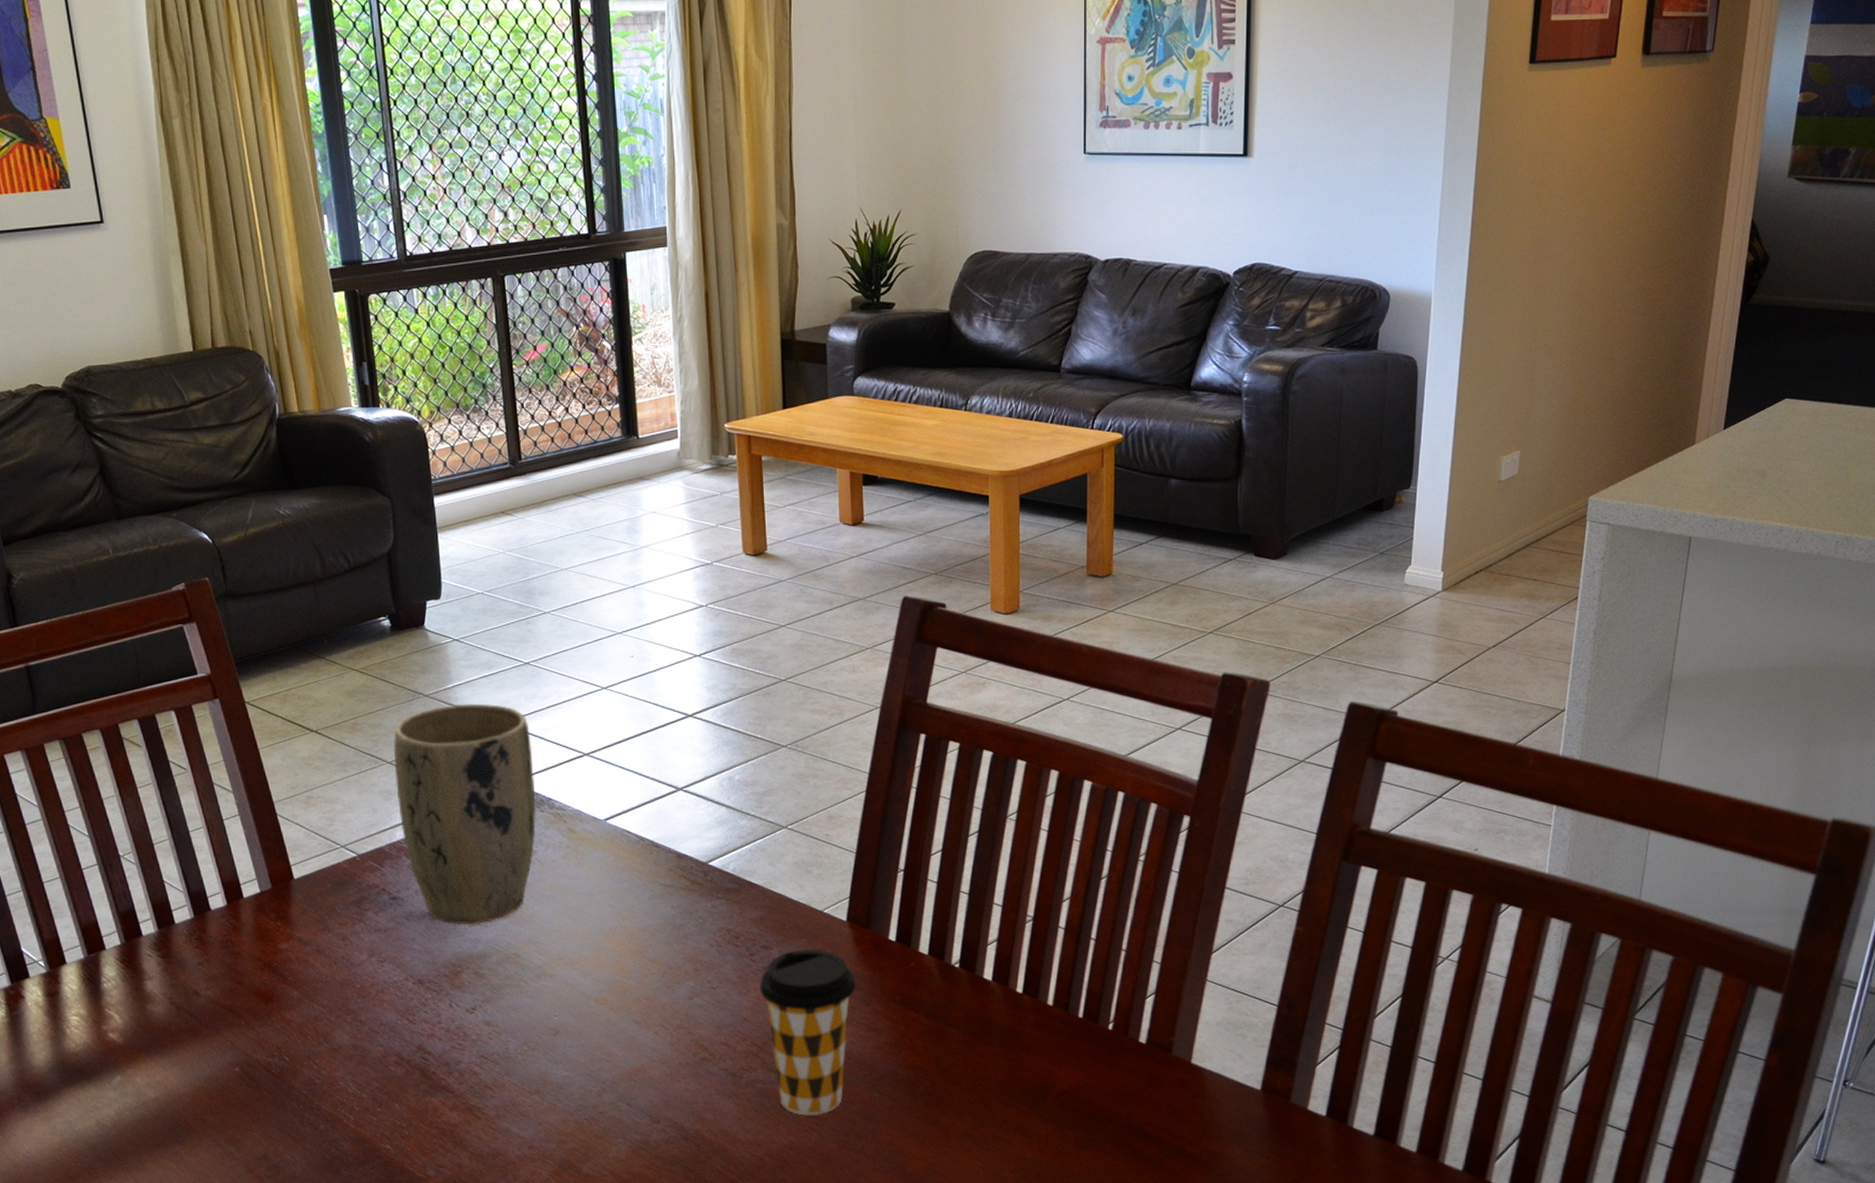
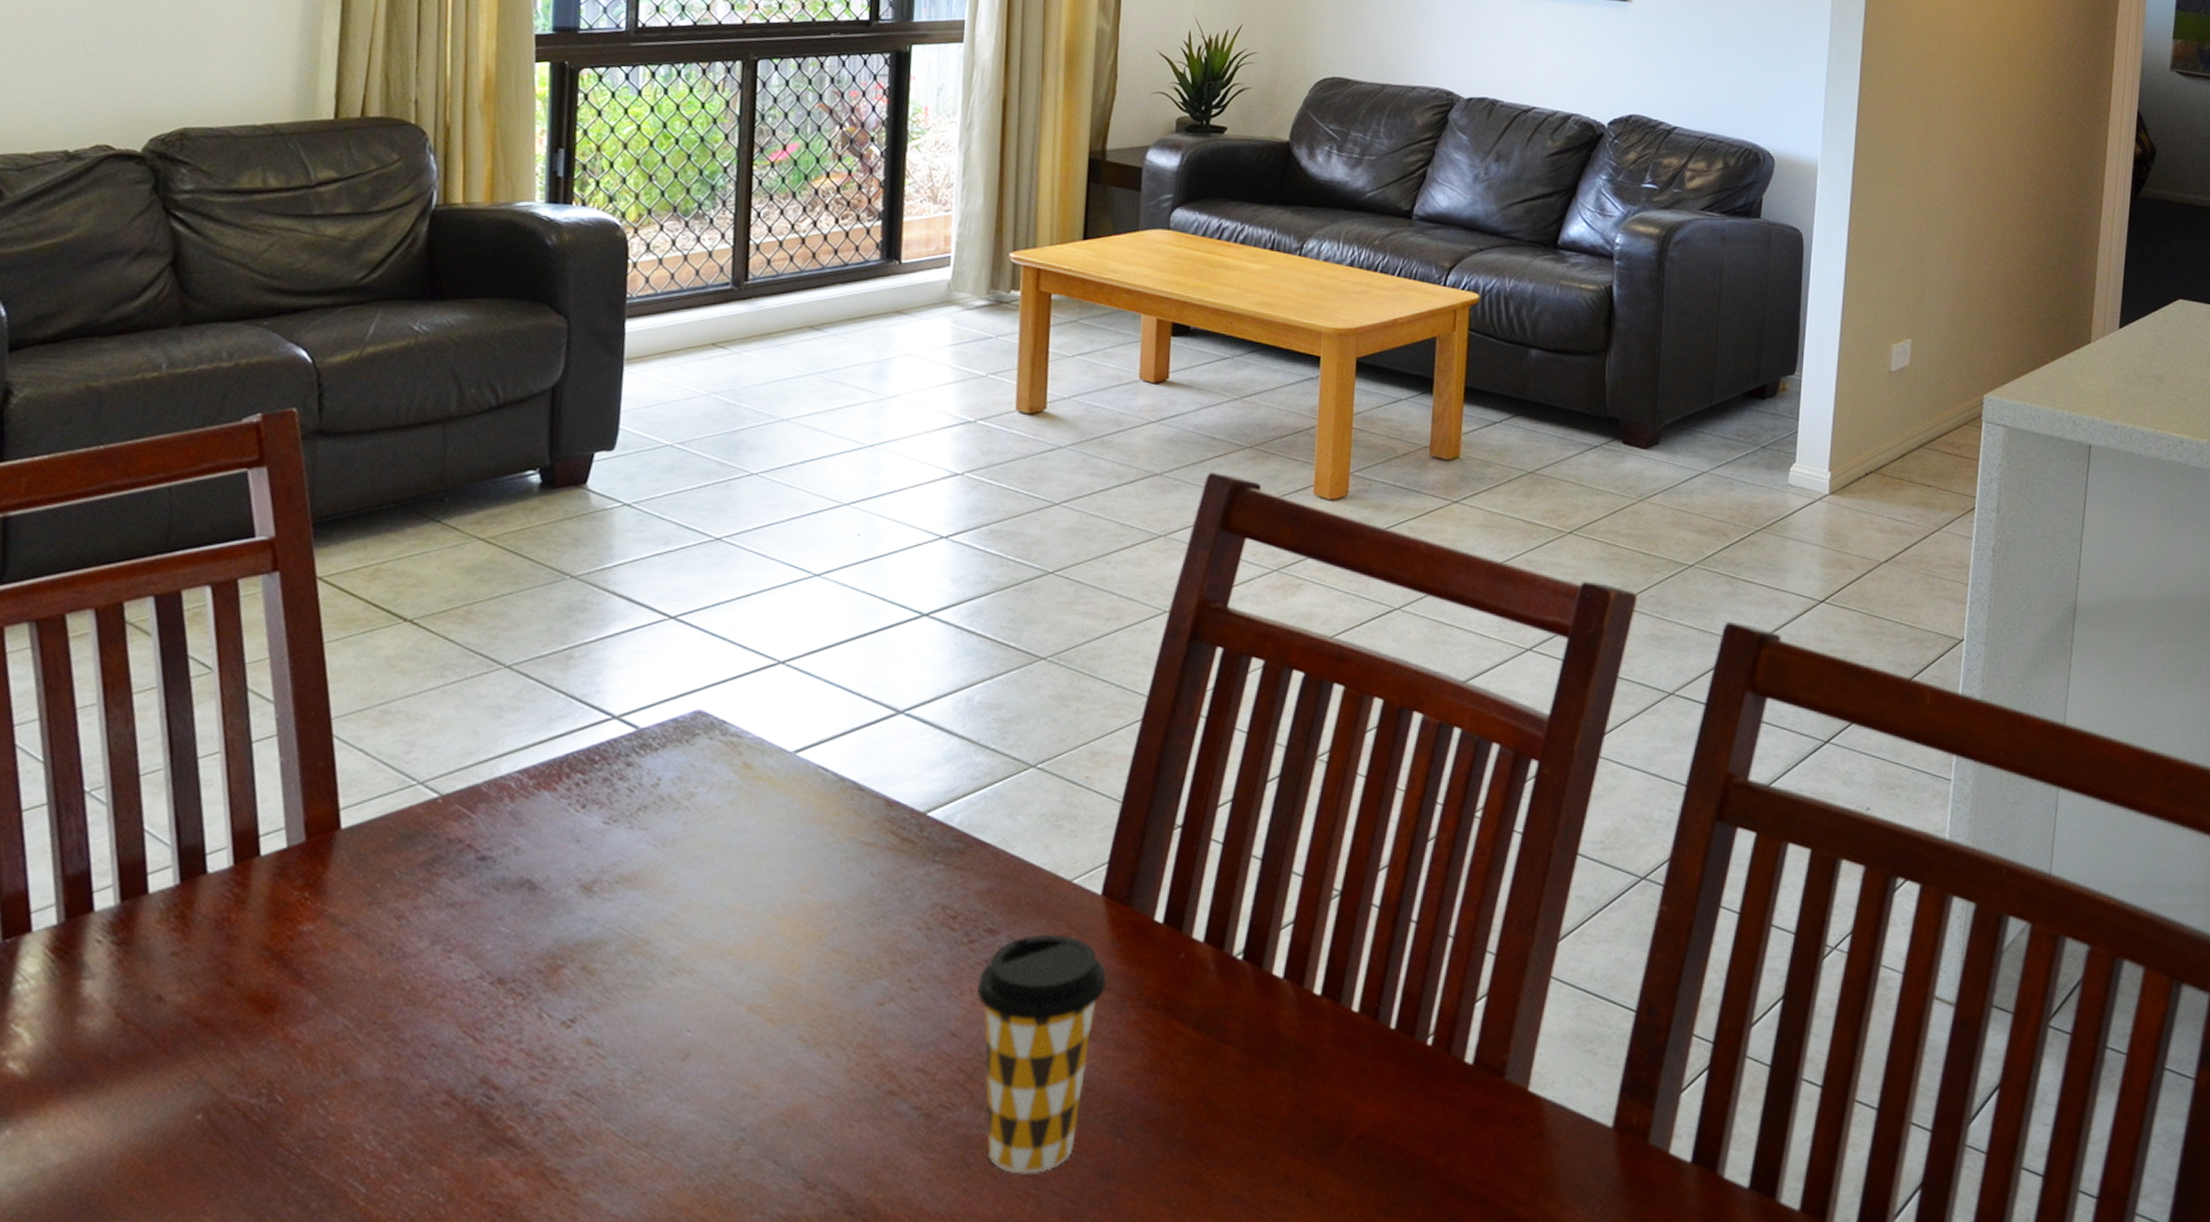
plant pot: present [393,703,537,925] -> none [510,589,710,898]

